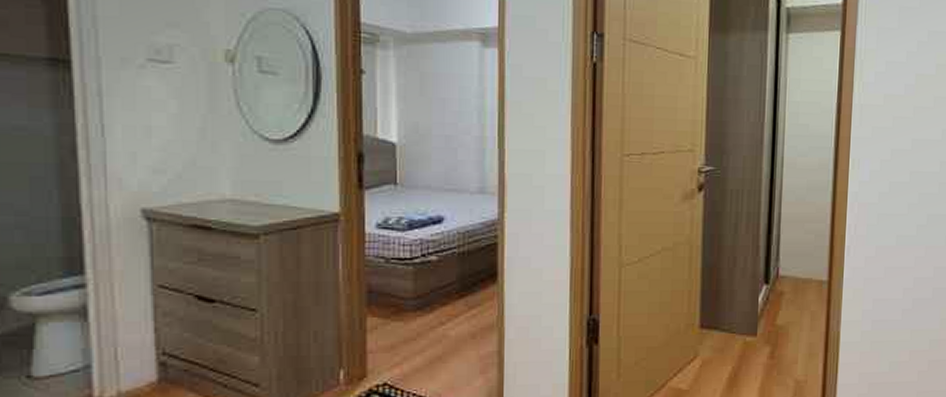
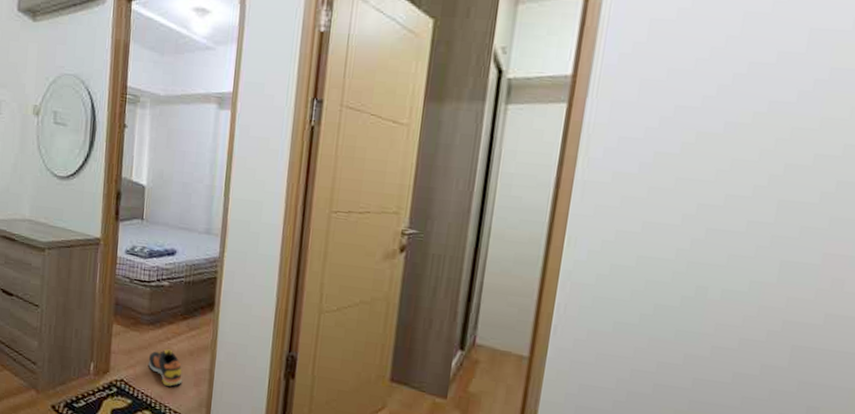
shoe: none [419,336,465,381] -> present [149,349,183,387]

